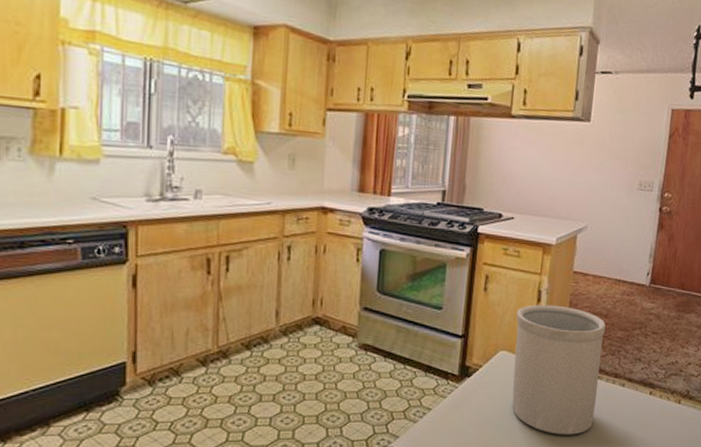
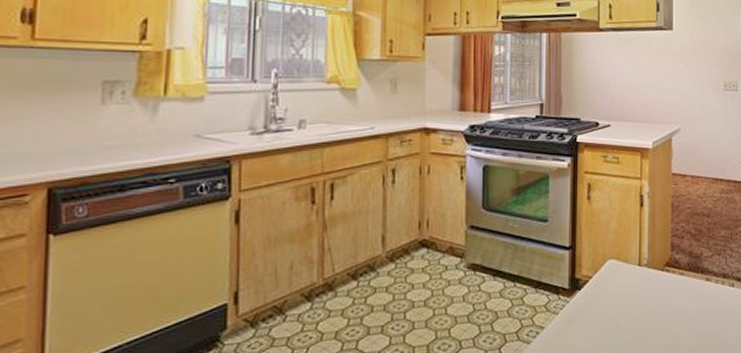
utensil holder: present [512,304,606,435] -> none [621,208,709,344]

